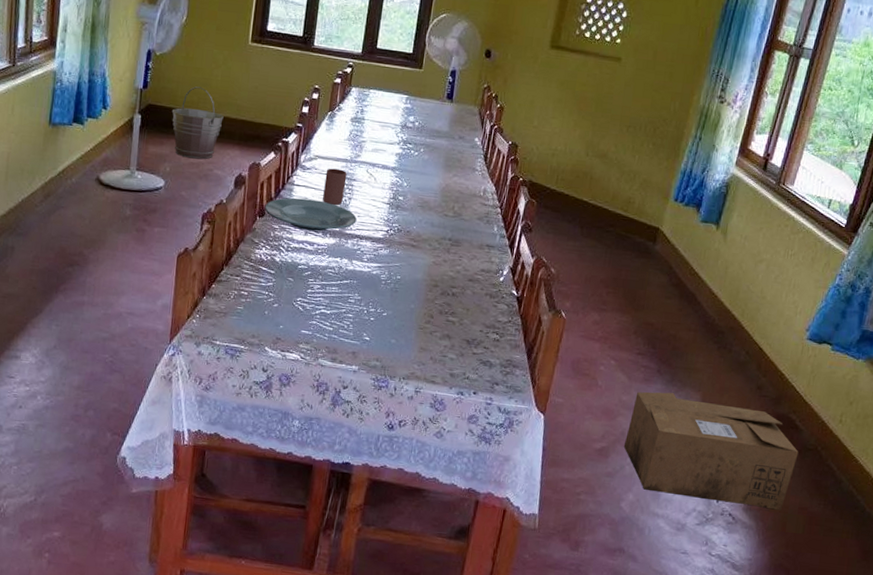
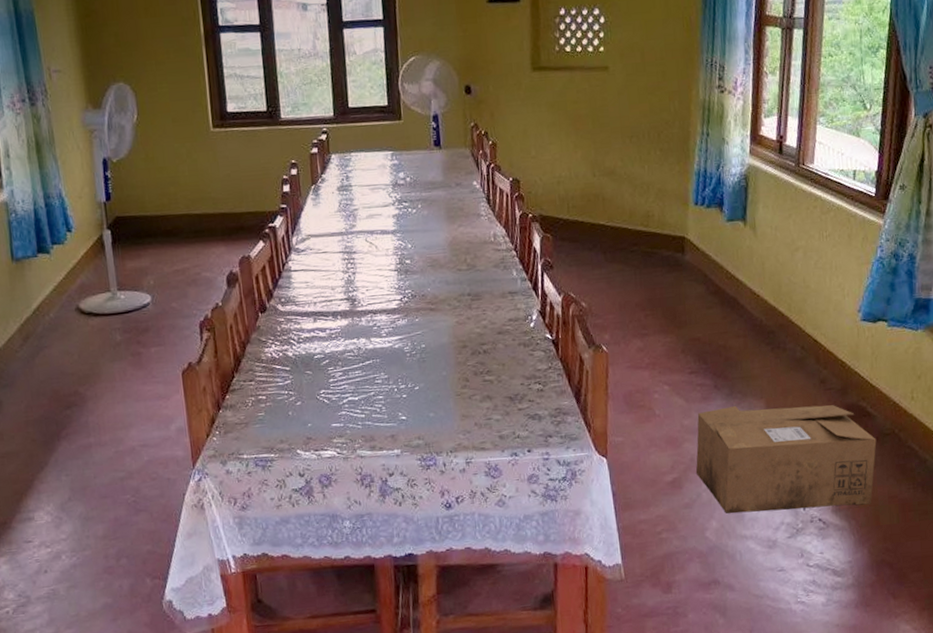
bucket: present [171,86,224,159] -> none [142,187,201,266]
plate: present [264,197,357,231] -> none [264,282,366,317]
cup: present [323,168,347,205] -> none [322,244,347,284]

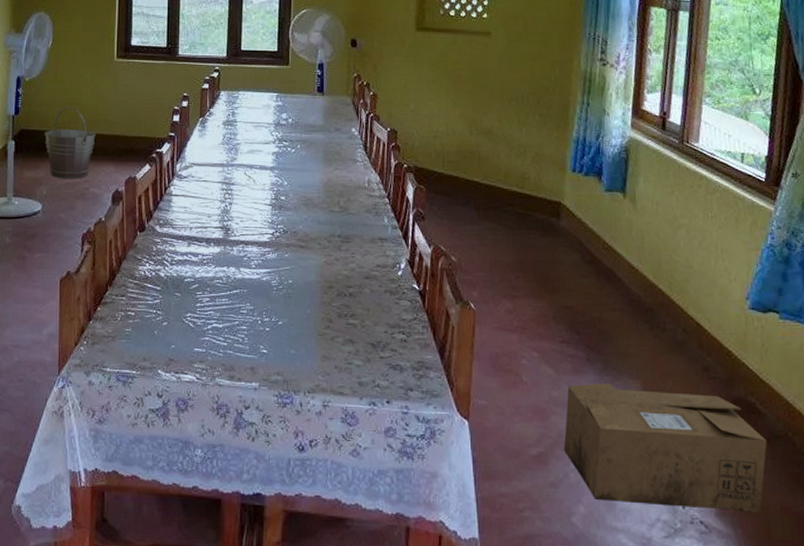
bucket: none [142,187,201,266] -> present [44,107,96,179]

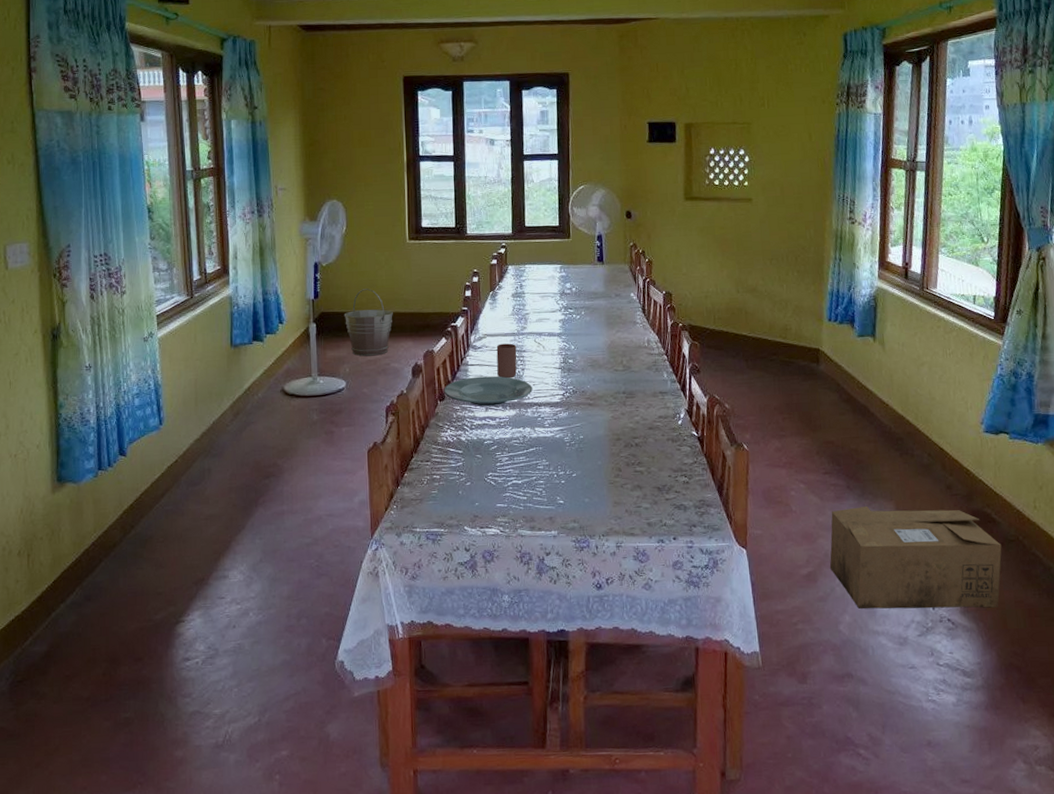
plate: none [144,208,240,241] -> present [444,376,532,406]
cup: none [203,174,225,211] -> present [496,343,517,378]

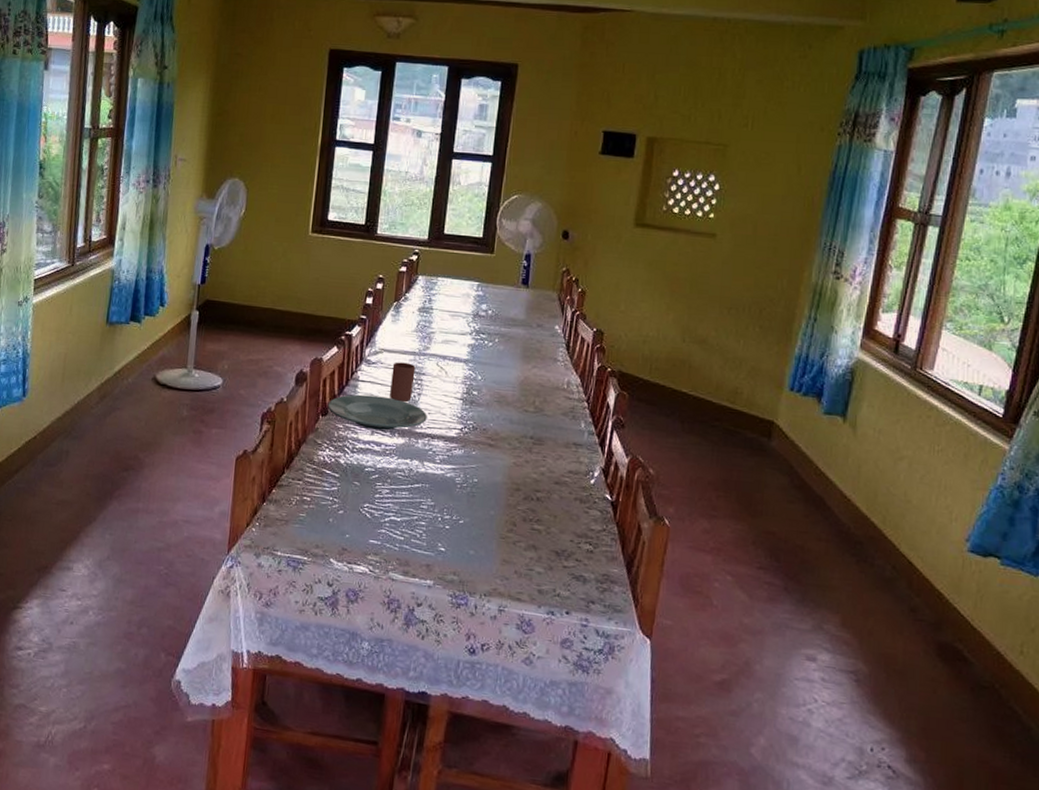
bucket: present [344,289,393,356] -> none [230,280,284,356]
cardboard box: present [829,506,1002,609] -> none [749,613,971,764]

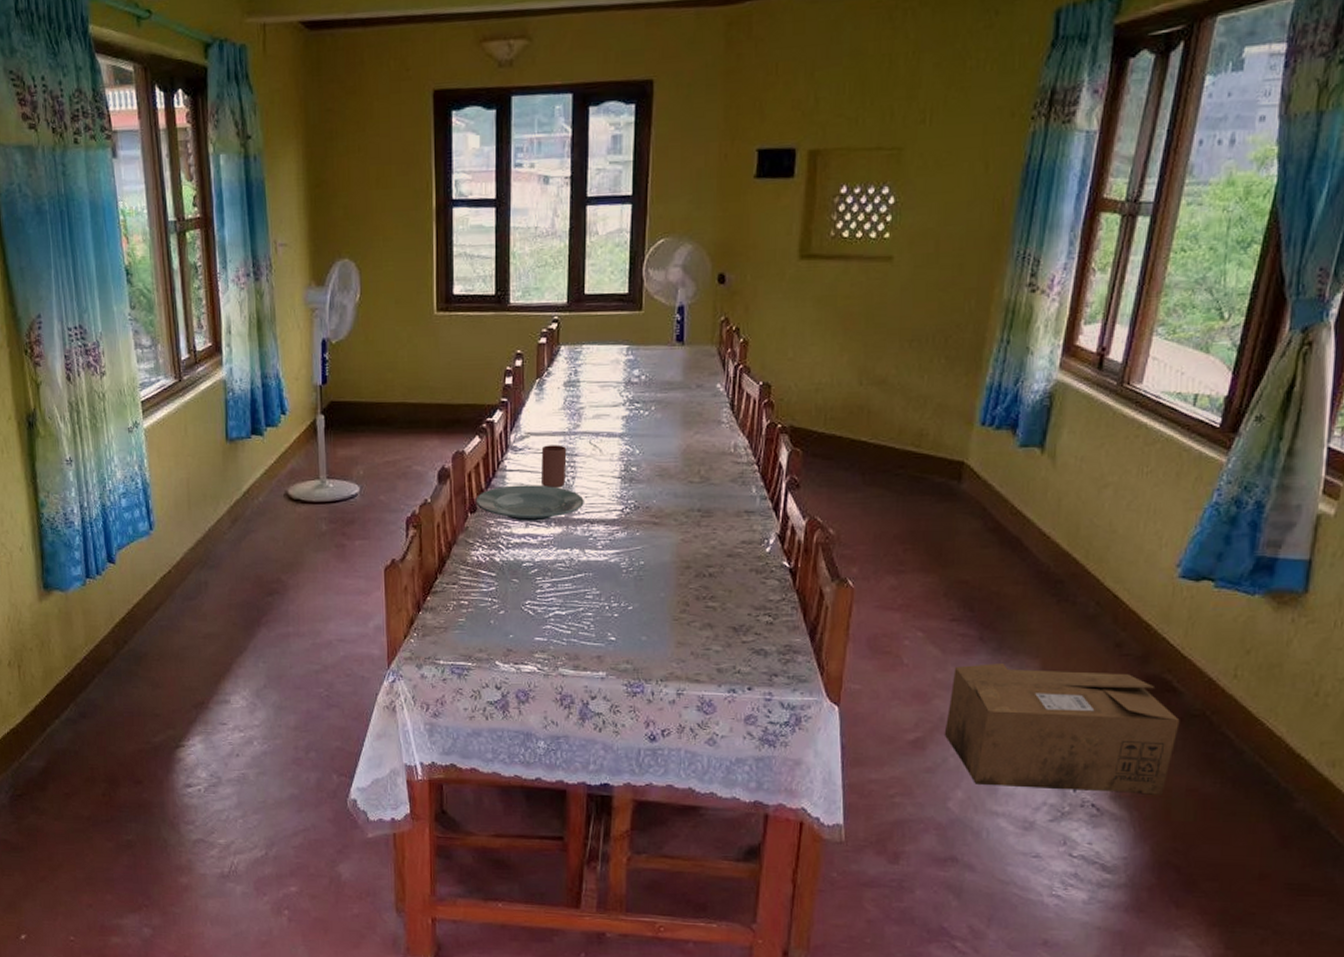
cardboard box: none [749,613,971,764] -> present [944,664,1180,795]

